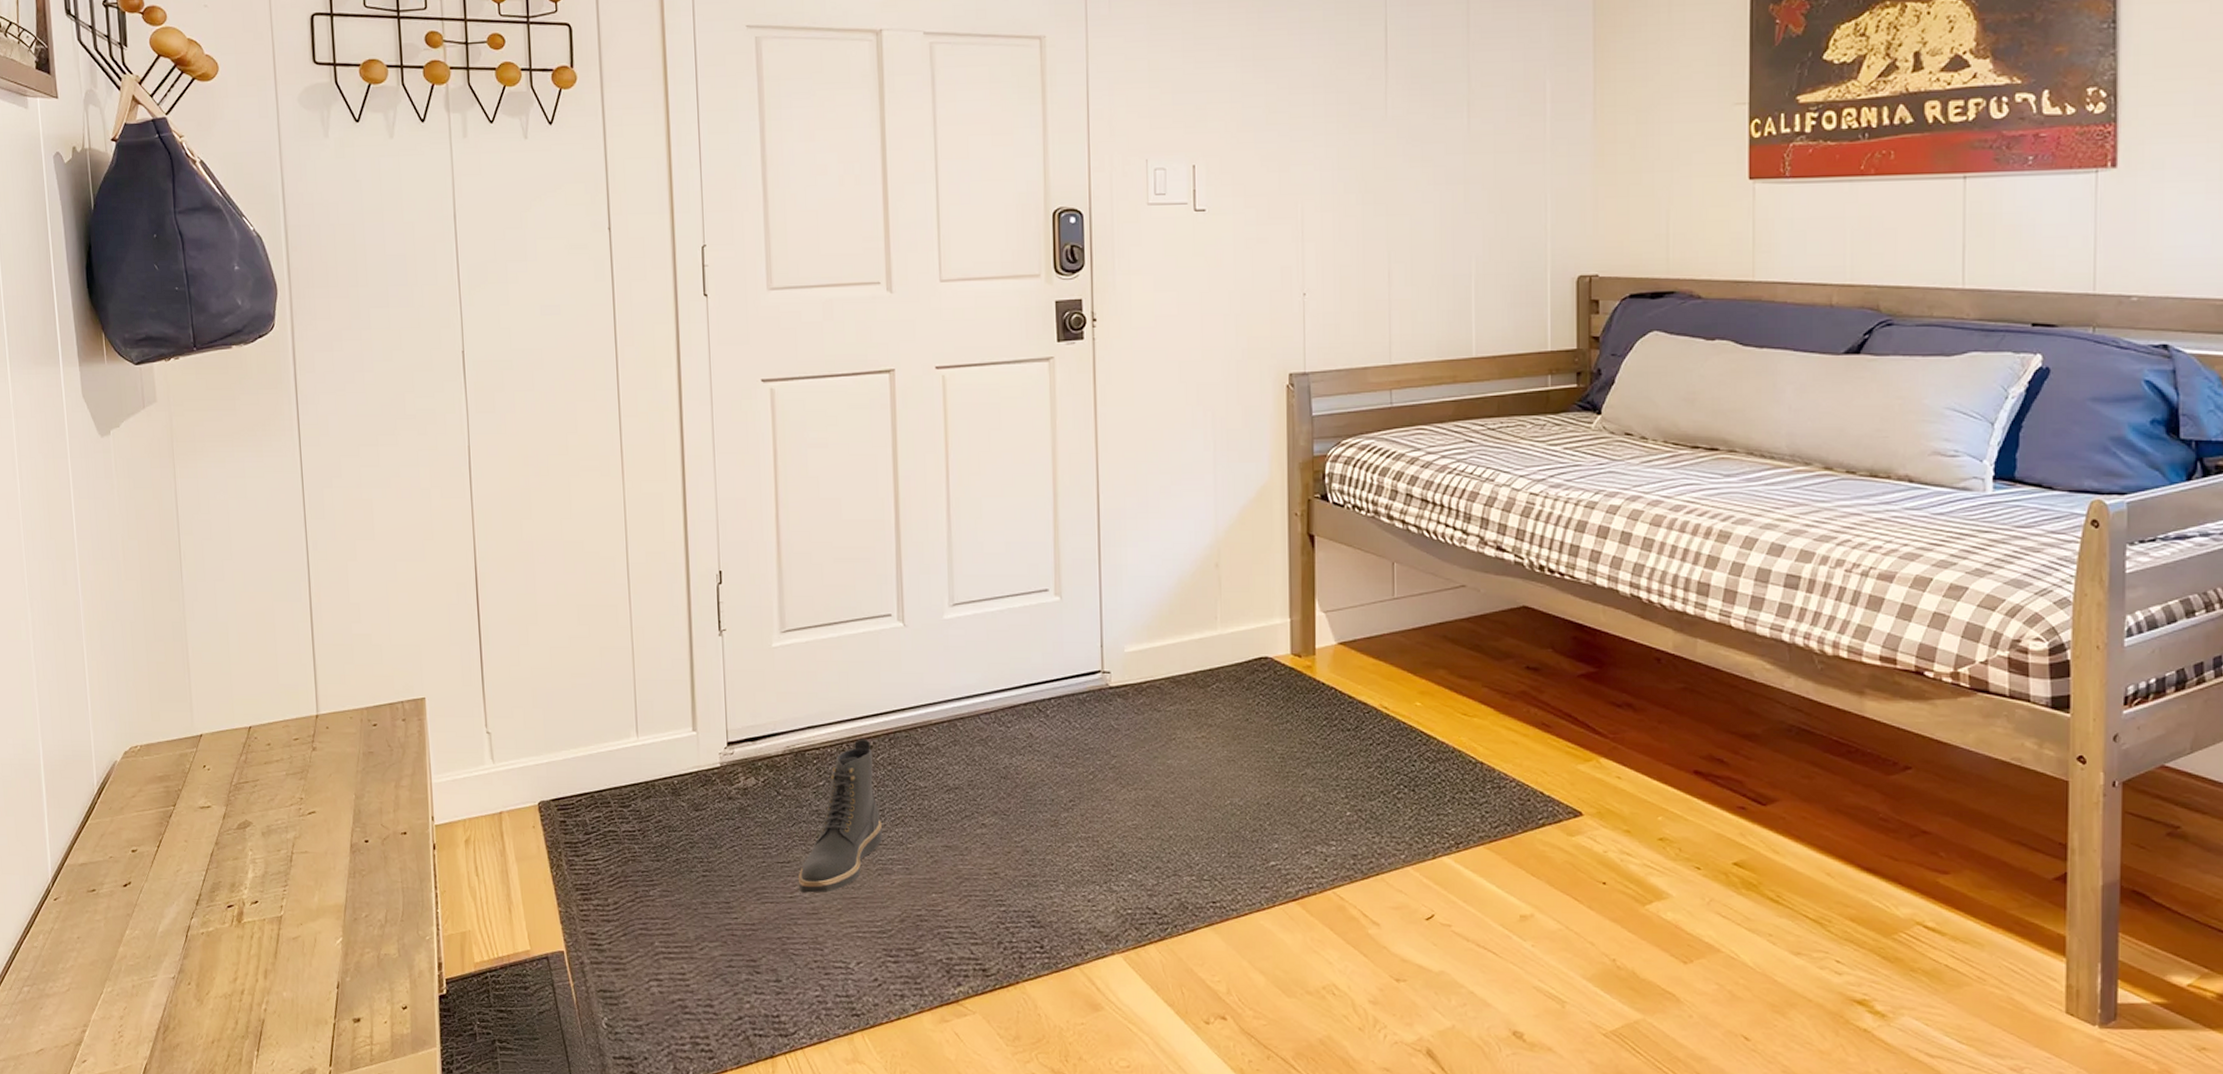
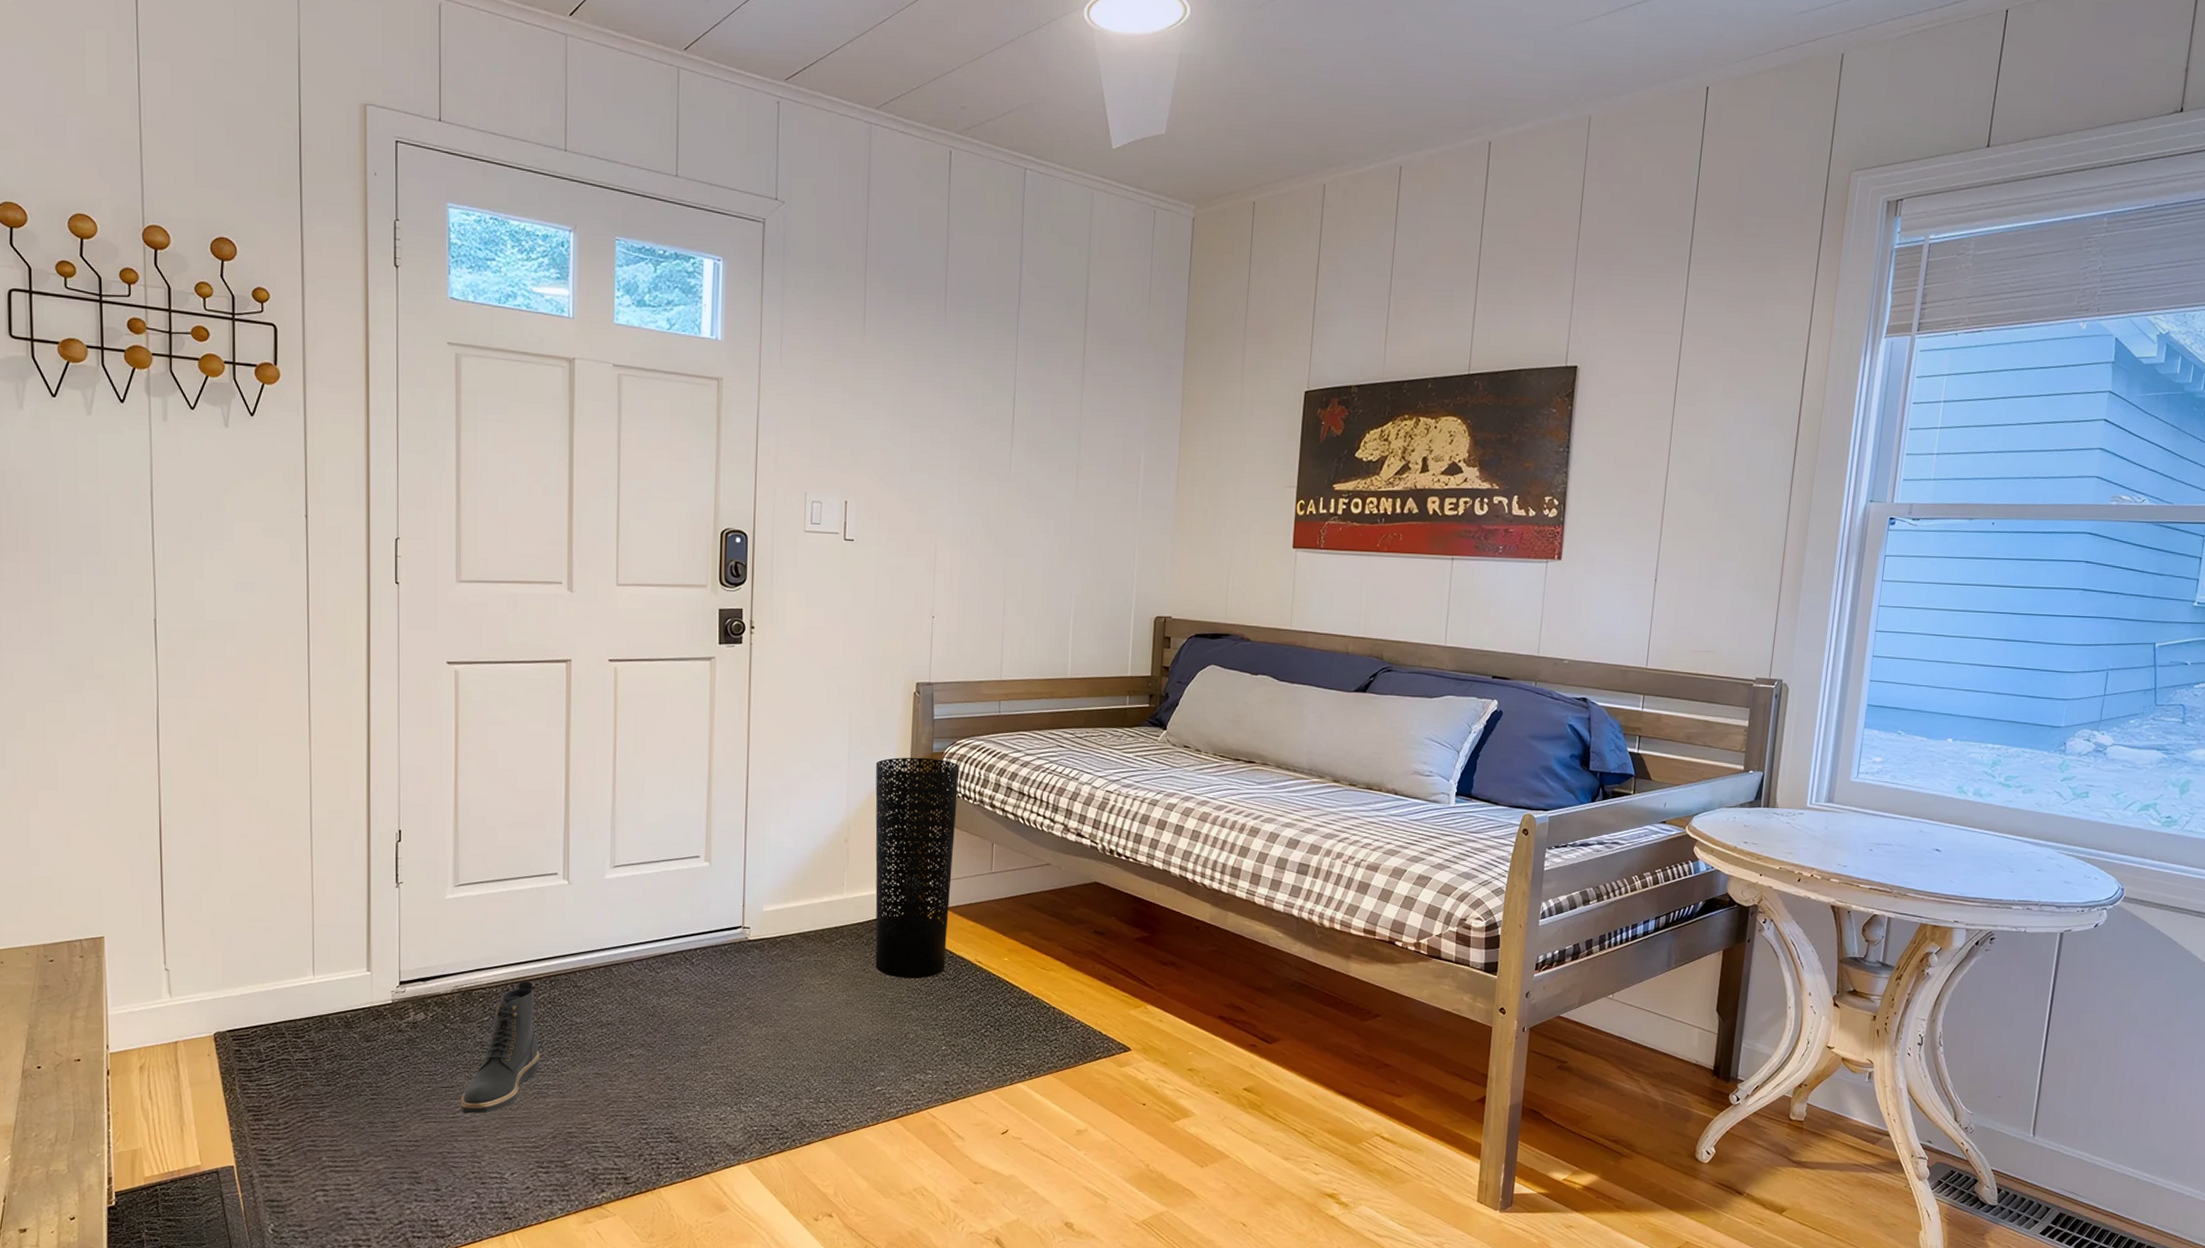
umbrella stand: none [1246,462,1348,729] -> present [875,757,960,979]

